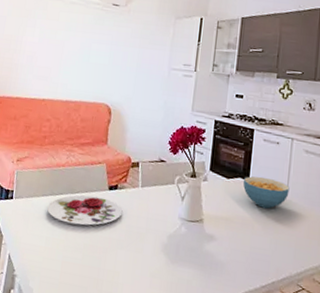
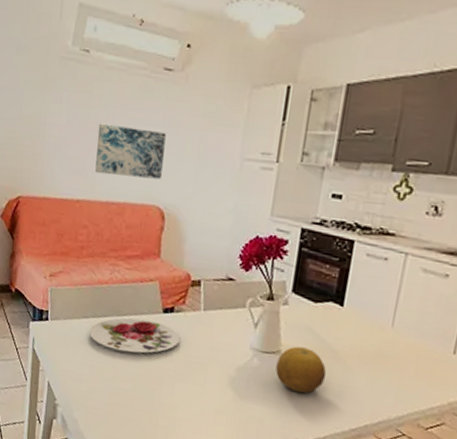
wall art: none [58,42,113,84] -> present [95,123,166,180]
fruit: none [199,215,240,256] -> present [276,346,327,394]
cereal bowl: present [243,176,290,209] -> none [335,300,398,341]

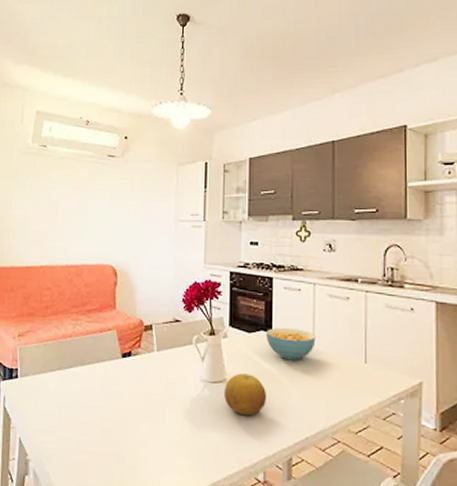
plate: present [89,318,181,354] -> none [57,366,139,399]
wall art: present [95,123,166,180] -> none [55,201,113,243]
cereal bowl: none [335,300,398,341] -> present [265,327,316,361]

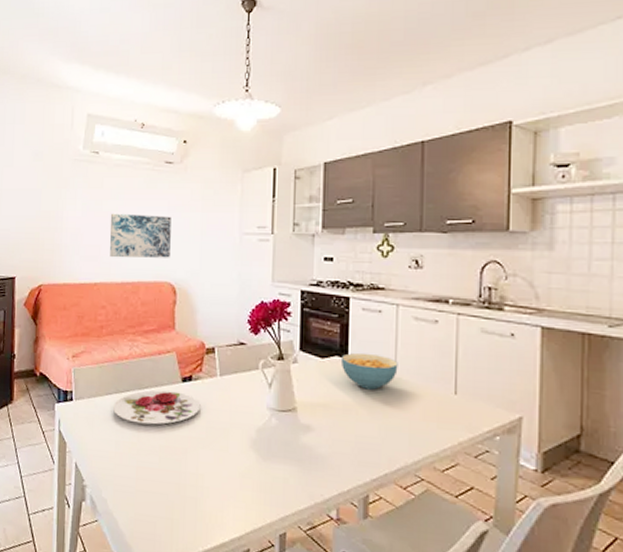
wall art: none [55,201,113,243] -> present [109,213,171,258]
plate: none [57,366,139,399] -> present [113,390,201,425]
fruit: present [224,373,267,416] -> none [294,402,342,449]

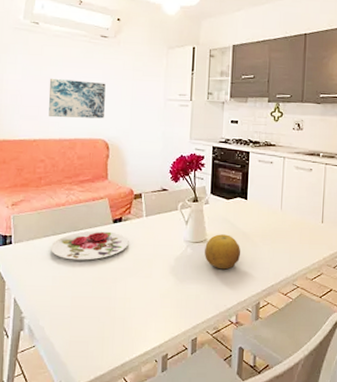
fruit: none [294,402,342,449] -> present [205,234,241,270]
cereal bowl: present [340,352,398,390] -> none [241,194,283,222]

